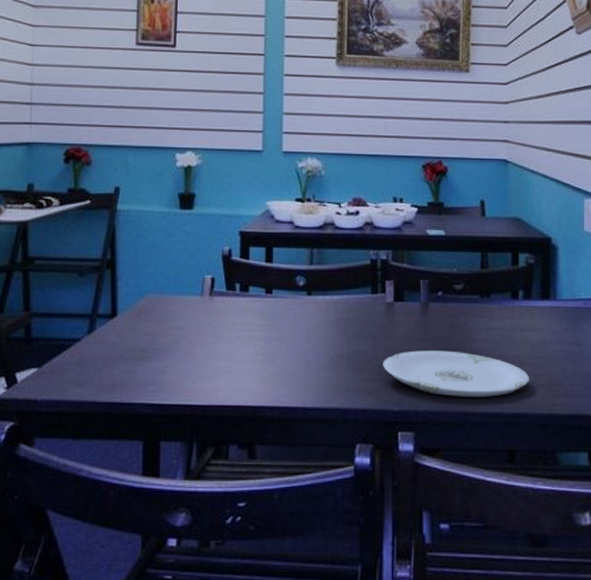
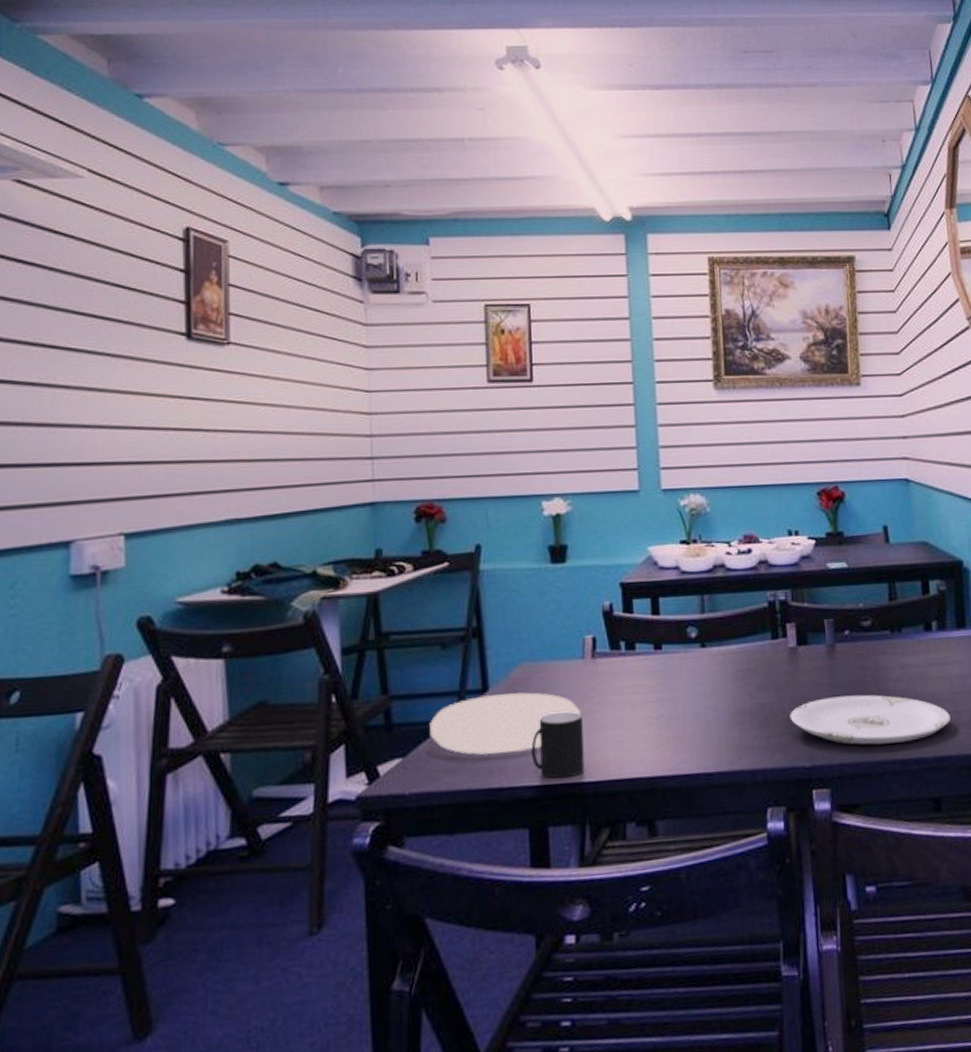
plate: none [63,320,196,372] -> present [430,692,581,755]
cup: none [150,340,197,400] -> present [531,711,585,779]

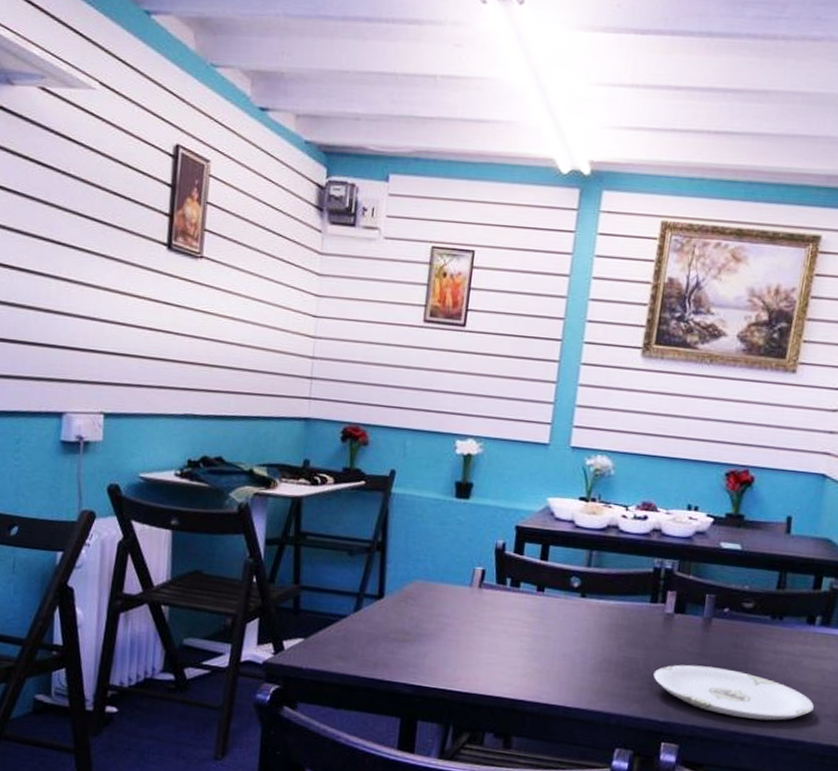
plate: present [430,692,581,755] -> none [329,601,461,654]
cup: present [531,711,585,779] -> none [412,626,462,685]

